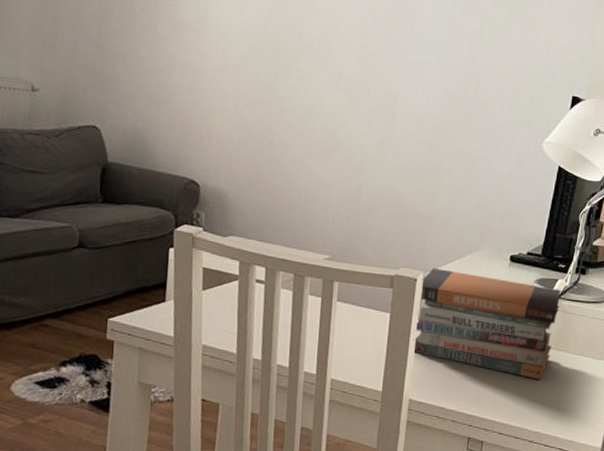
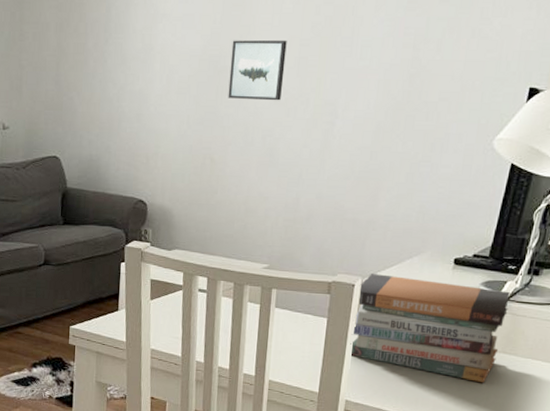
wall art: none [288,21,348,88] -> present [228,39,287,101]

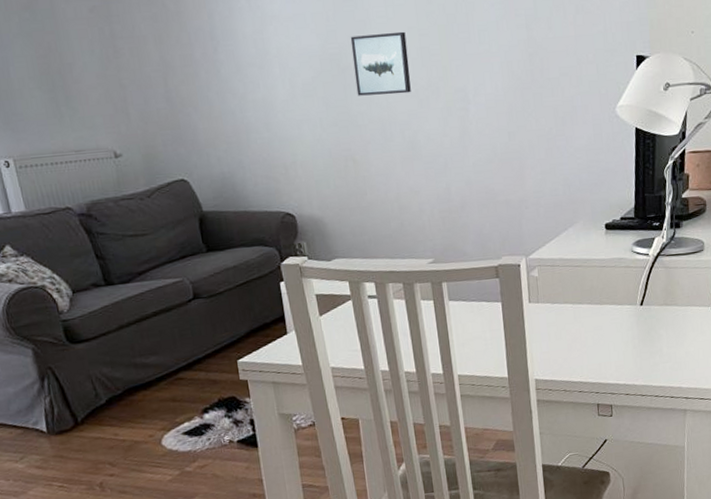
book stack: present [350,274,510,383] -> none [524,247,661,337]

